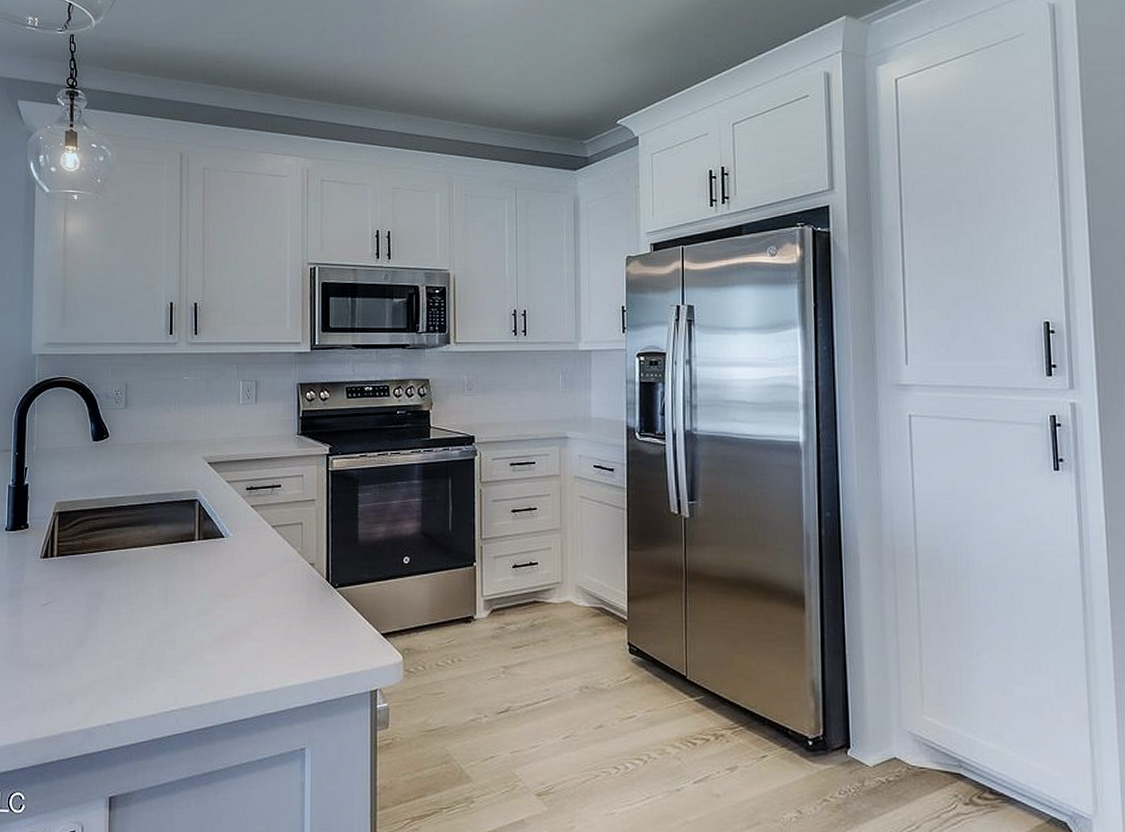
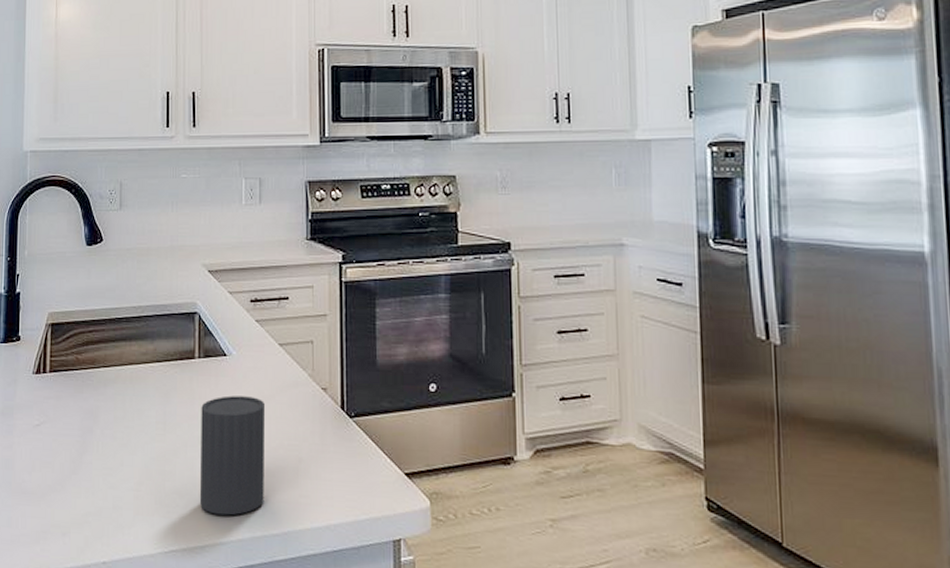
cup: none [198,572,258,677] -> present [199,395,264,516]

